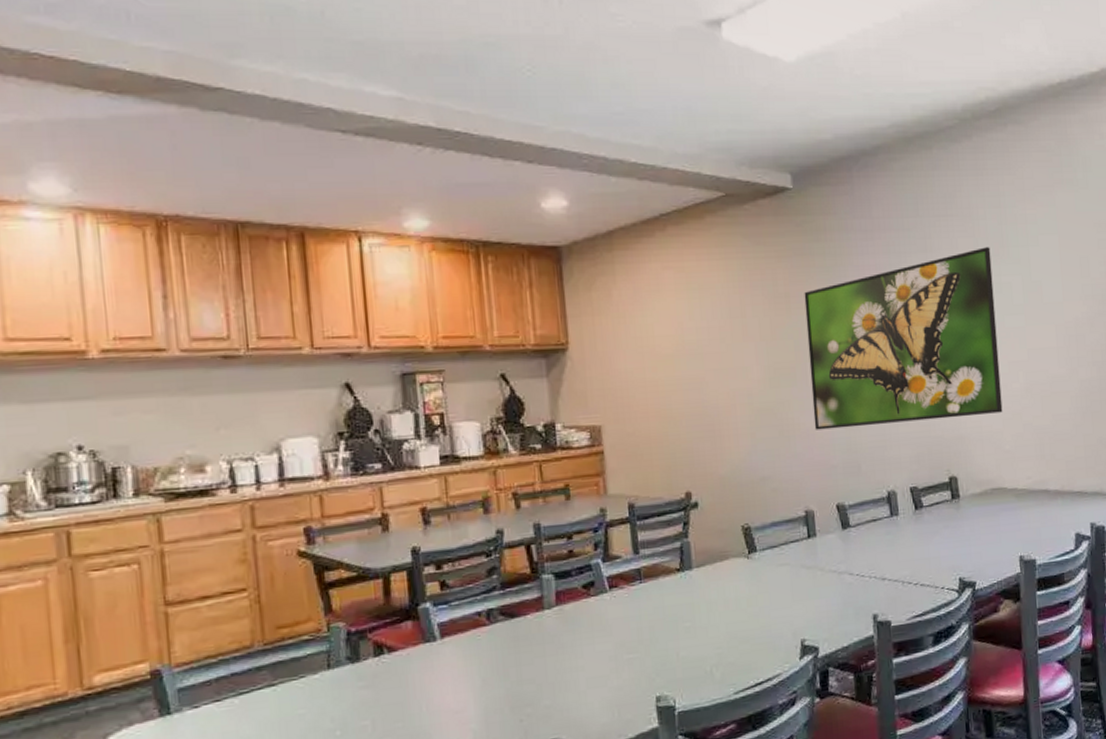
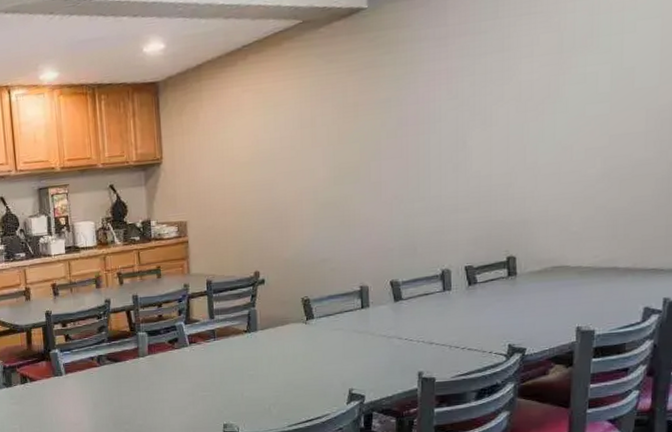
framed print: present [804,247,1003,430] -> none [372,39,577,219]

